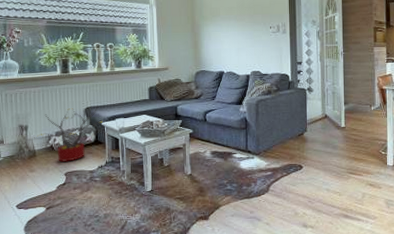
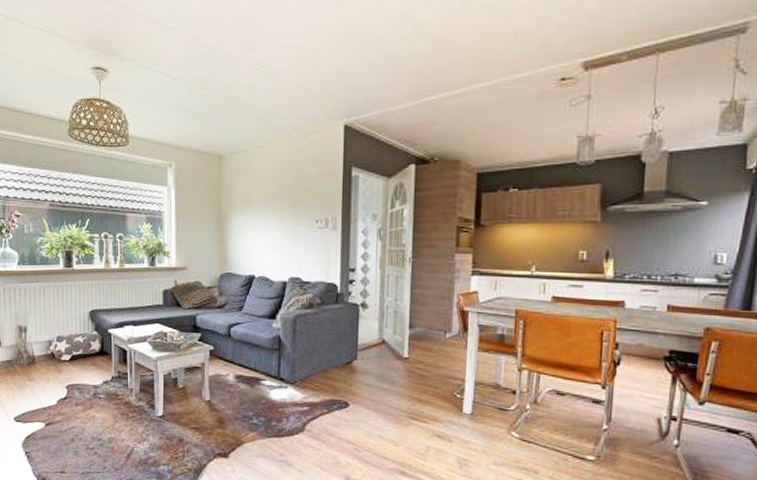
decorative plant: present [34,104,103,163] -> none [33,307,109,373]

